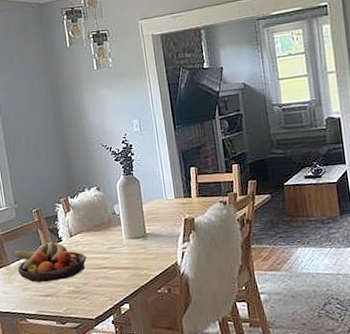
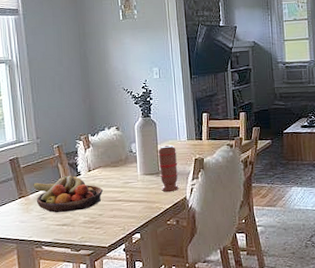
spice grinder: none [143,204,169,258] -> present [158,144,179,193]

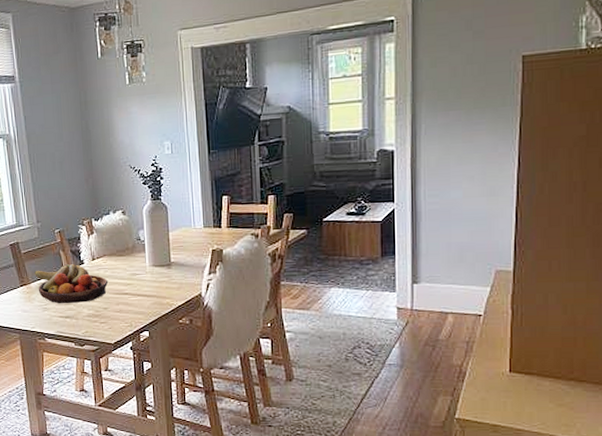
spice grinder: present [158,144,179,193] -> none [169,232,193,287]

